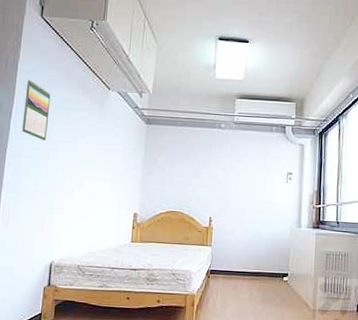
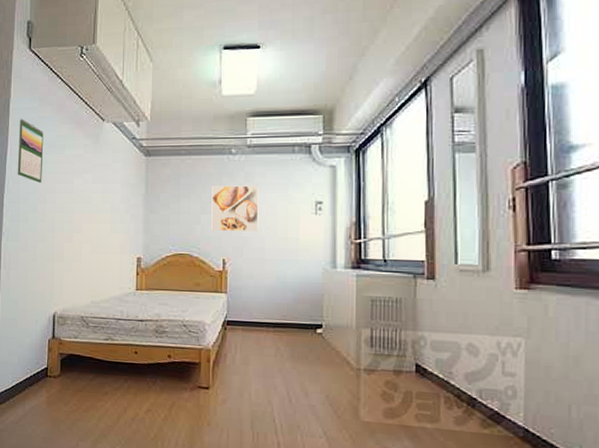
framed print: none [201,154,243,195] -> present [211,185,259,232]

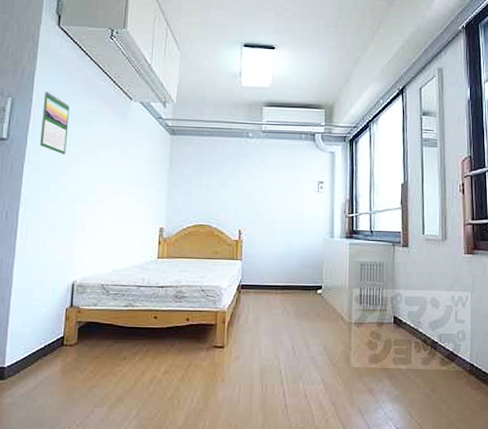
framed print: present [211,185,259,232] -> none [229,164,272,206]

